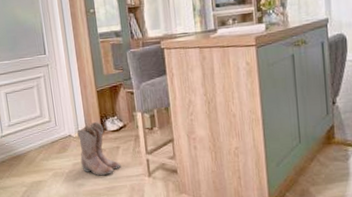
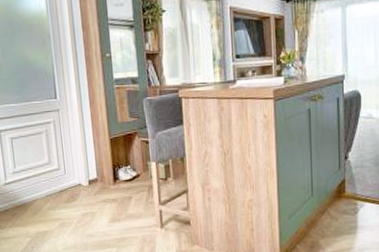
boots: present [77,121,121,176] -> none [87,170,133,227]

